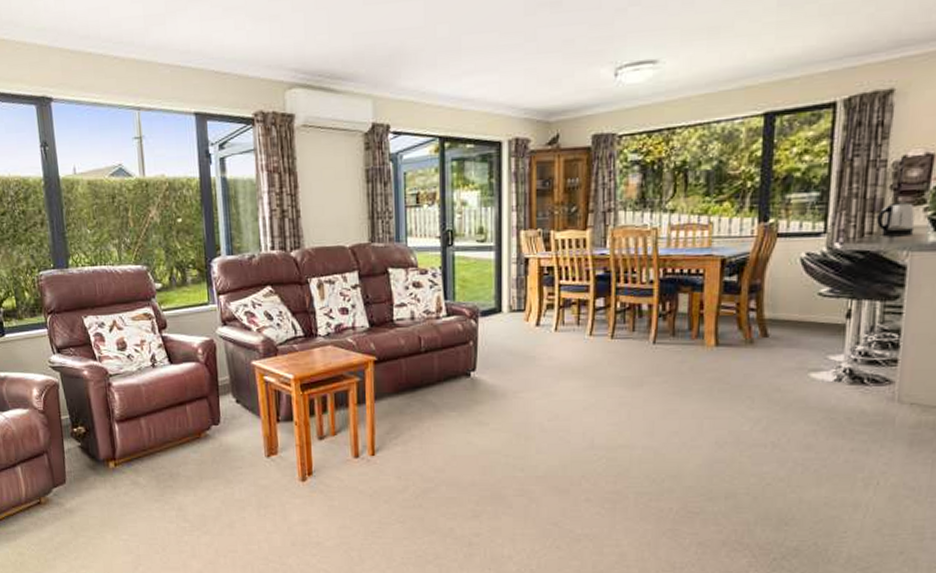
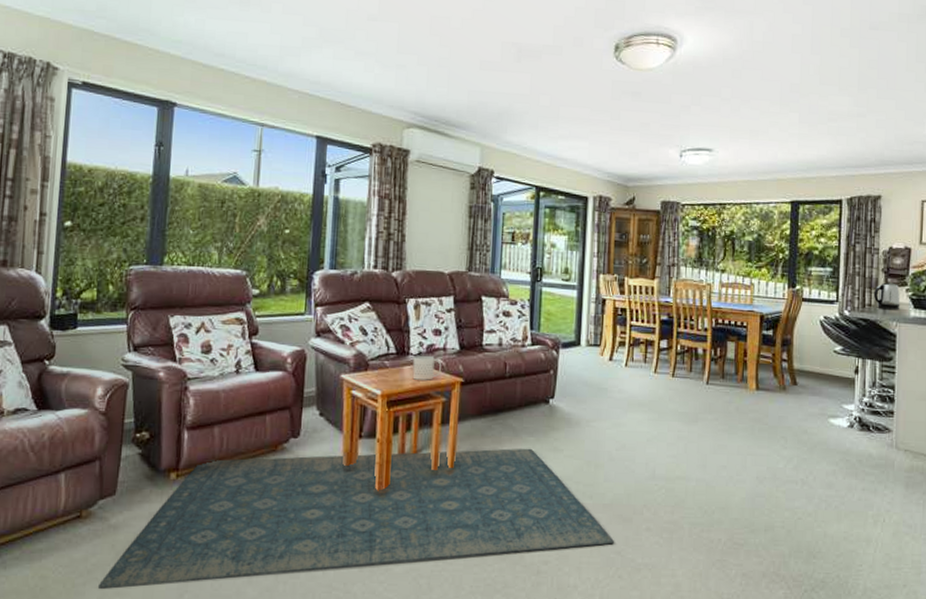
rug: none [65,423,551,564] -> present [97,448,615,590]
mug: none [322,335,353,361] -> present [412,355,442,380]

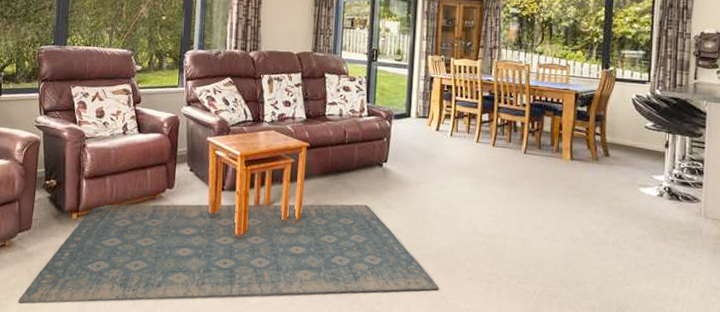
mug: present [412,355,442,380] -> none [266,123,291,144]
kettle: present [873,282,900,310] -> none [684,64,711,91]

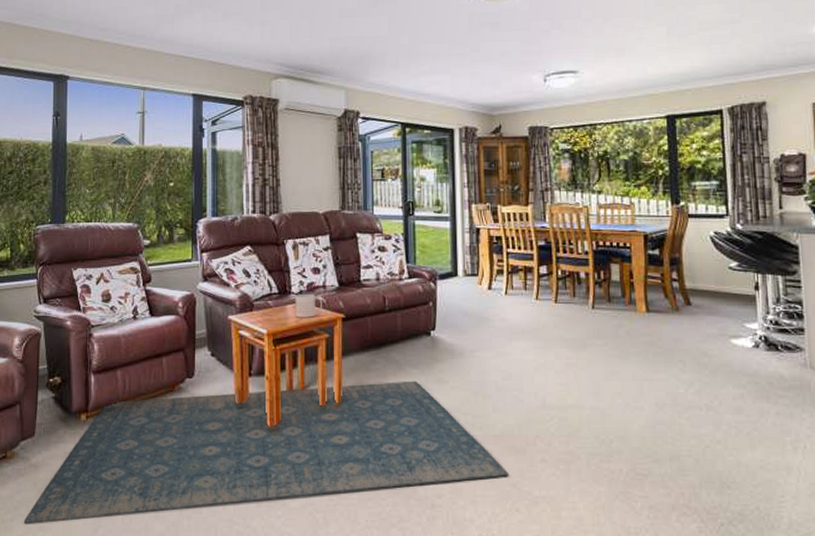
mug: none [266,123,291,144] -> present [295,293,323,318]

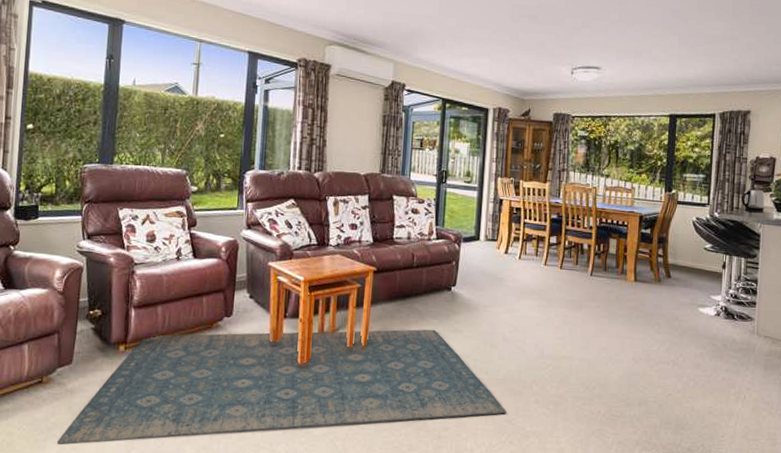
mug: present [295,293,323,318] -> none [331,246,358,269]
kettle: none [767,191,800,221] -> present [740,188,765,213]

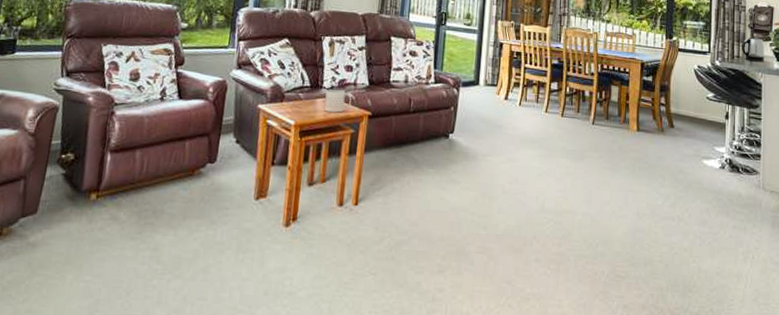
rug: present [56,329,507,445] -> none [10,179,506,307]
mug: none [331,246,358,269] -> present [324,89,352,113]

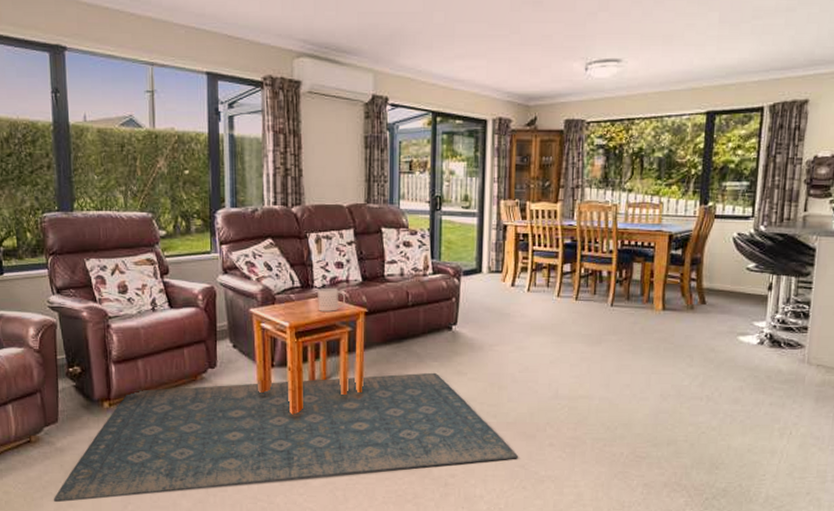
rug: none [10,179,506,307] -> present [53,372,519,503]
kettle: present [741,37,765,62] -> none [793,194,823,223]

